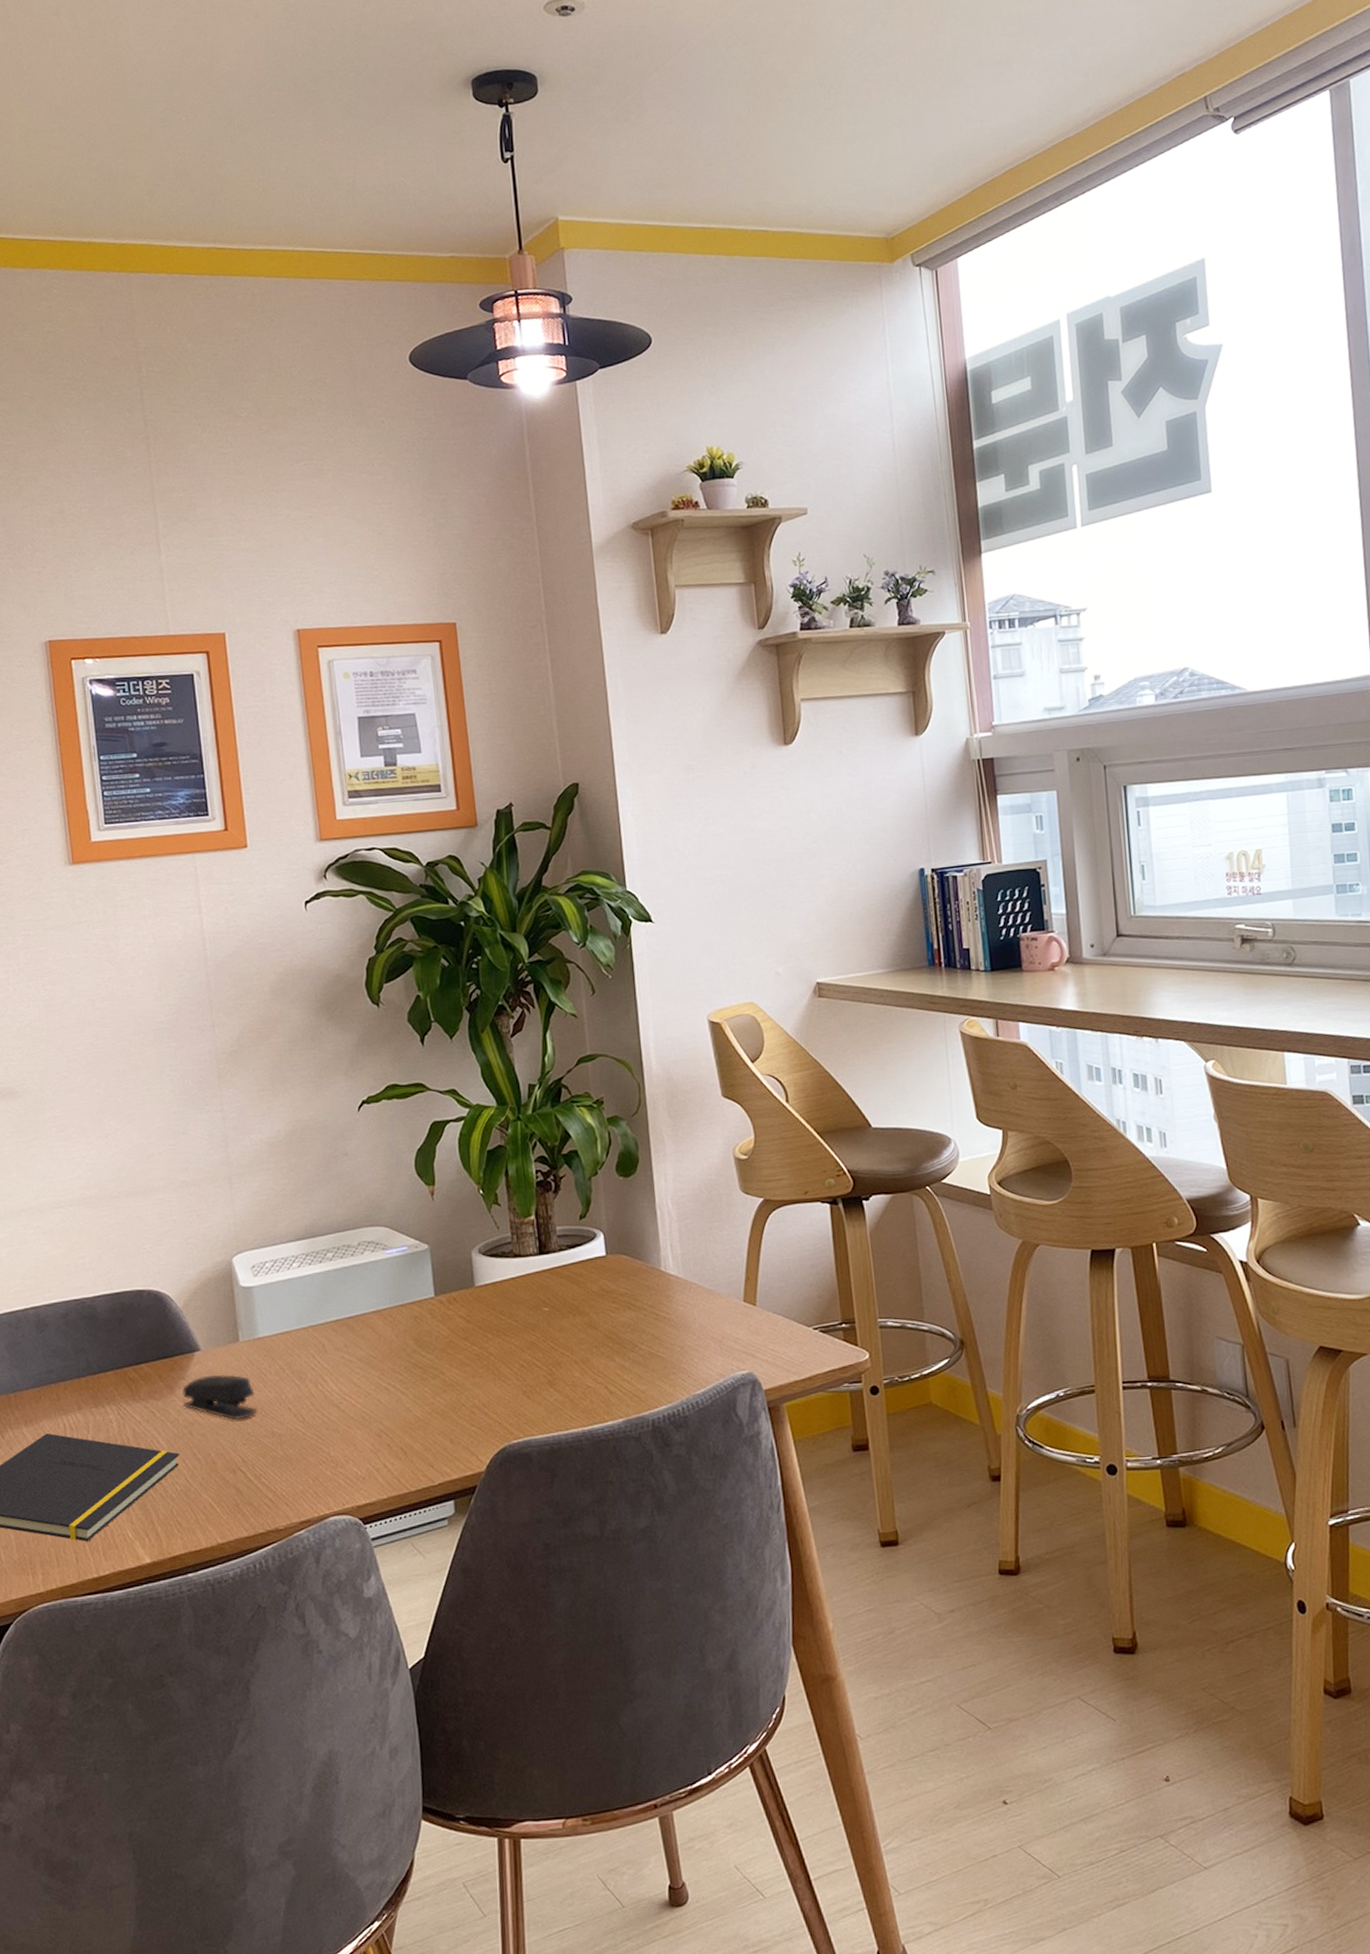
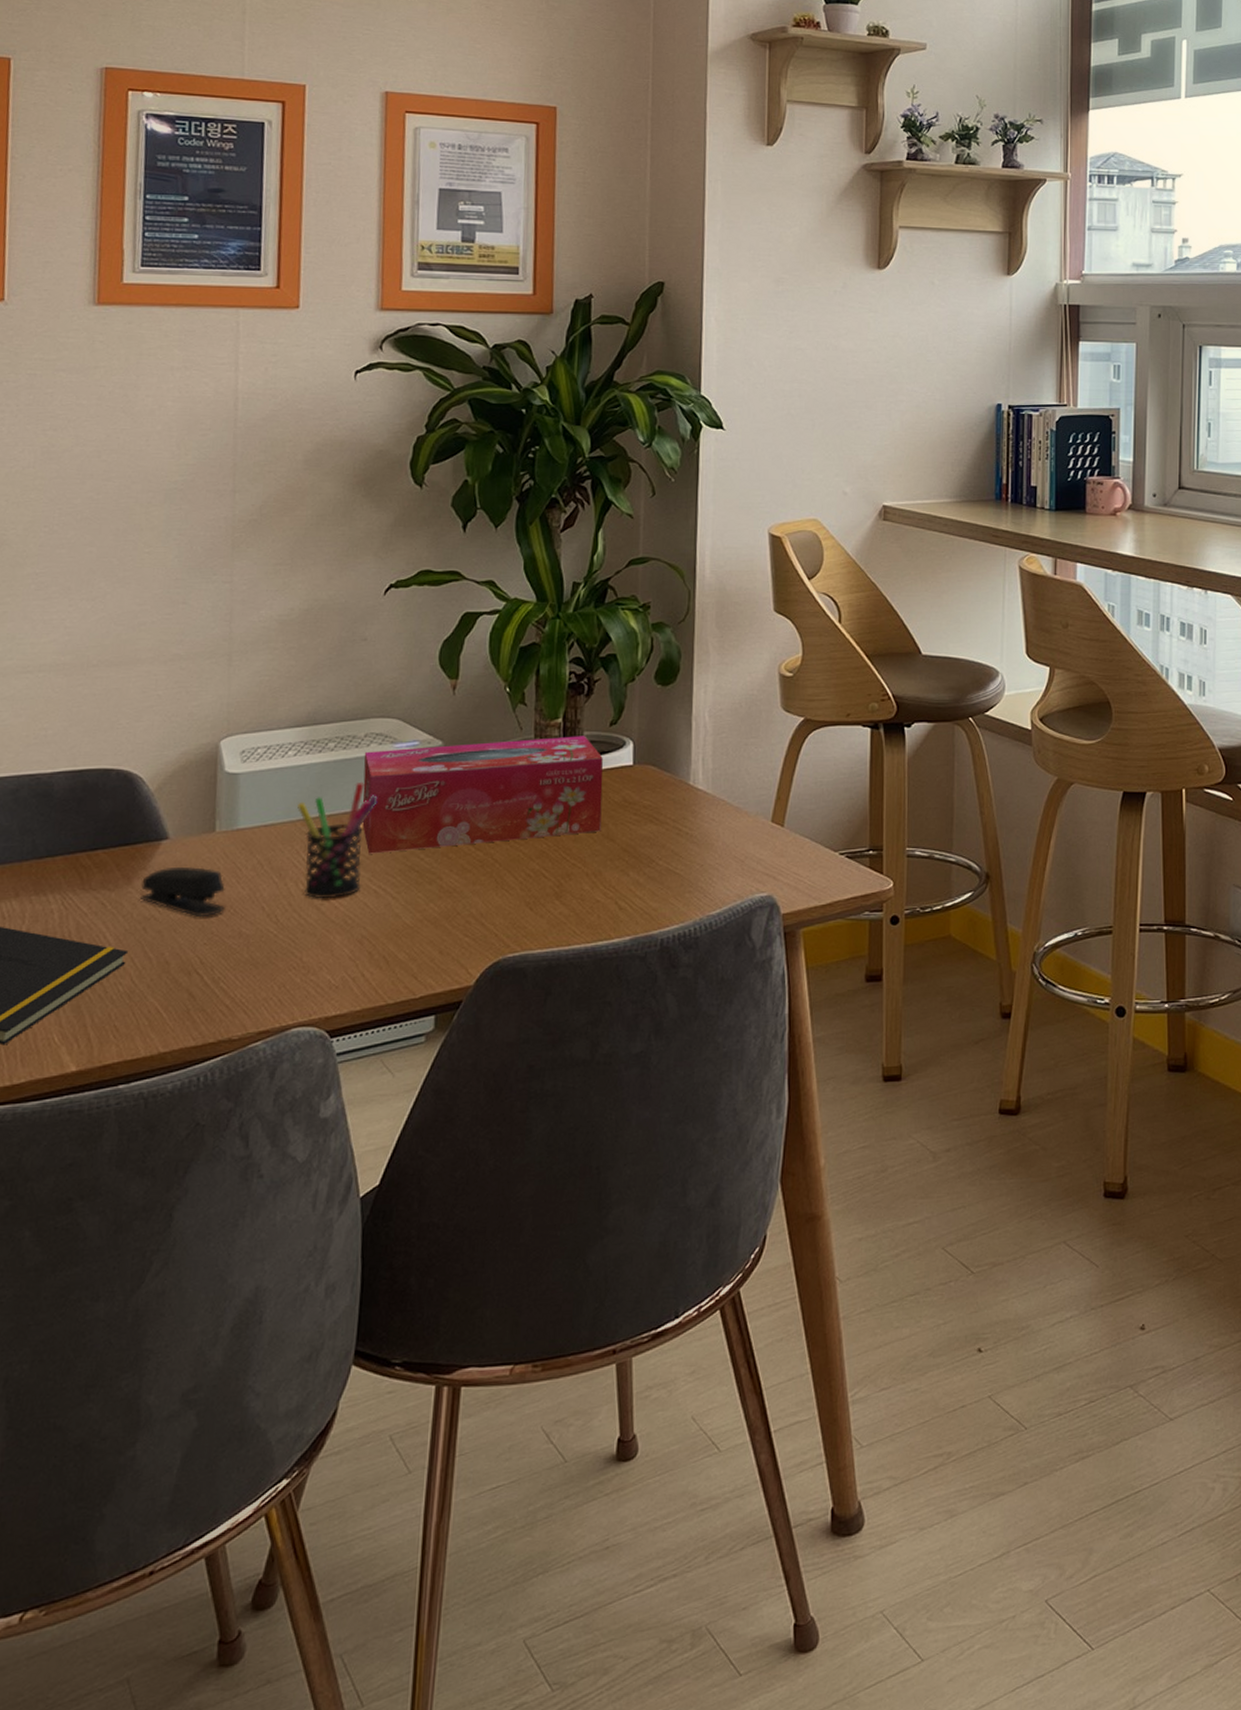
pen holder: none [307,1287,377,1398] -> present [297,781,378,899]
tissue box: none [359,1230,583,1354] -> present [362,736,603,854]

